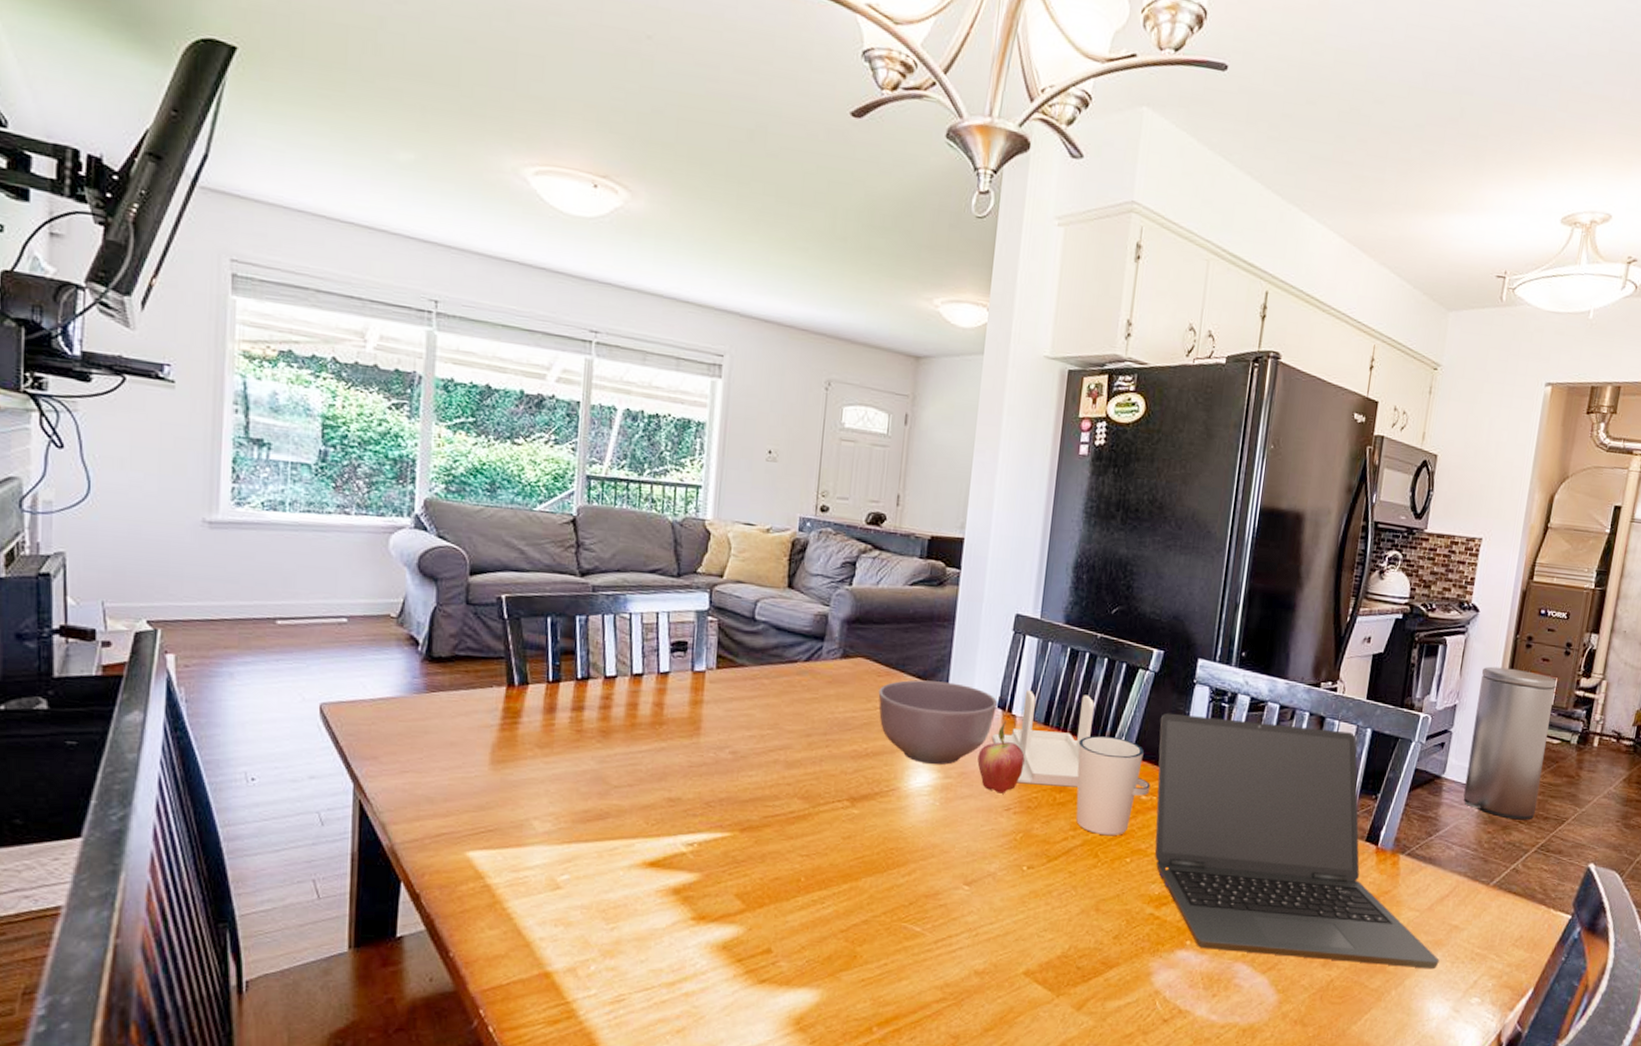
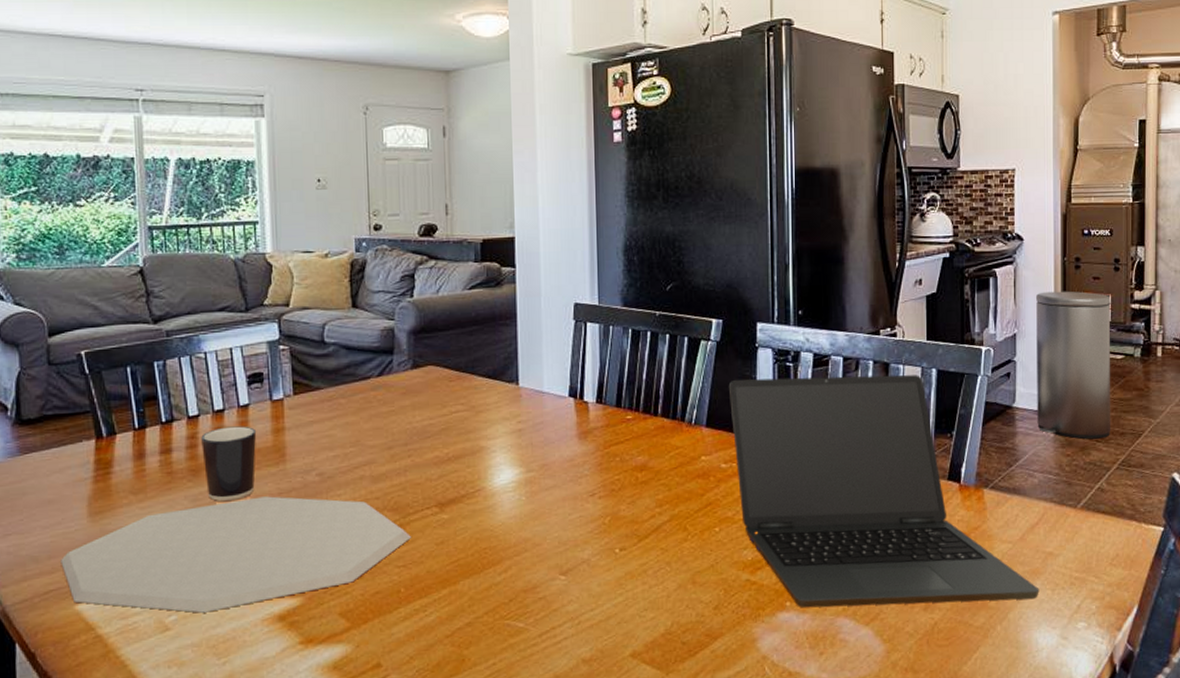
placemat: none [456,767,820,876] -> present [60,496,412,613]
mug: none [615,691,674,768] -> present [201,426,257,502]
bowl: present [878,679,998,765] -> none [452,378,569,460]
fruit: present [977,721,1025,794] -> none [556,408,602,480]
napkin holder: present [991,690,1095,788] -> none [567,372,664,468]
cup: present [1076,735,1151,836] -> none [652,409,728,509]

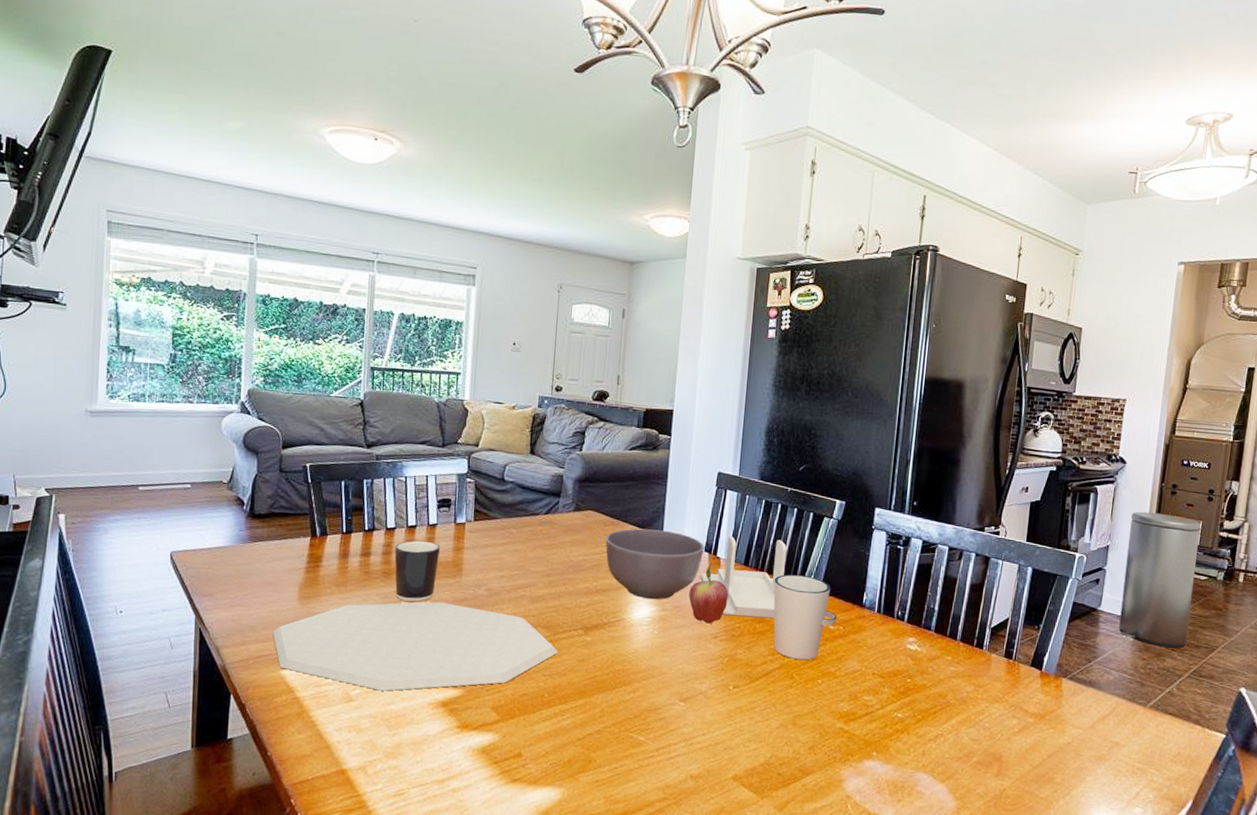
bowl: none [452,378,569,460] -> present [605,528,705,599]
fruit: none [556,408,602,480] -> present [689,562,729,624]
napkin holder: none [567,372,664,468] -> present [700,536,787,619]
cup: none [652,409,728,509] -> present [773,574,837,661]
laptop: present [728,374,1039,608] -> none [842,554,1103,782]

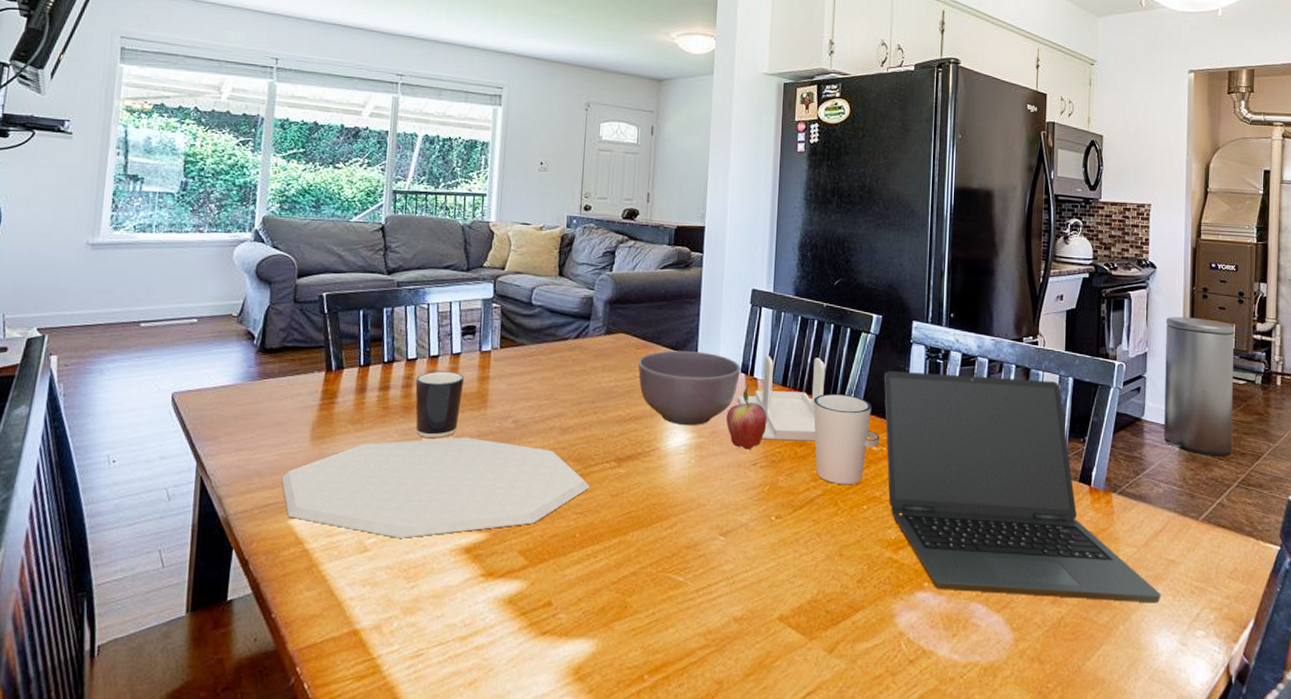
laptop: none [842,554,1103,782] -> present [883,370,1161,604]

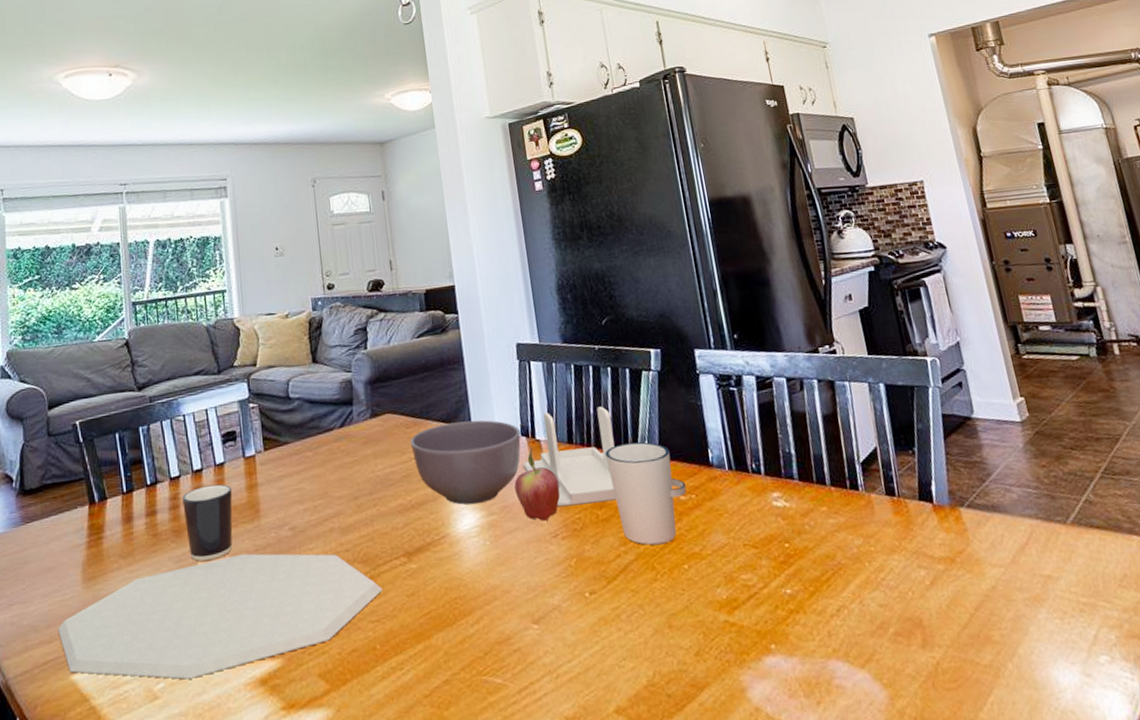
laptop: present [883,370,1161,604] -> none [675,391,1047,651]
pedal bin: present [1164,316,1235,457] -> none [972,294,1085,448]

